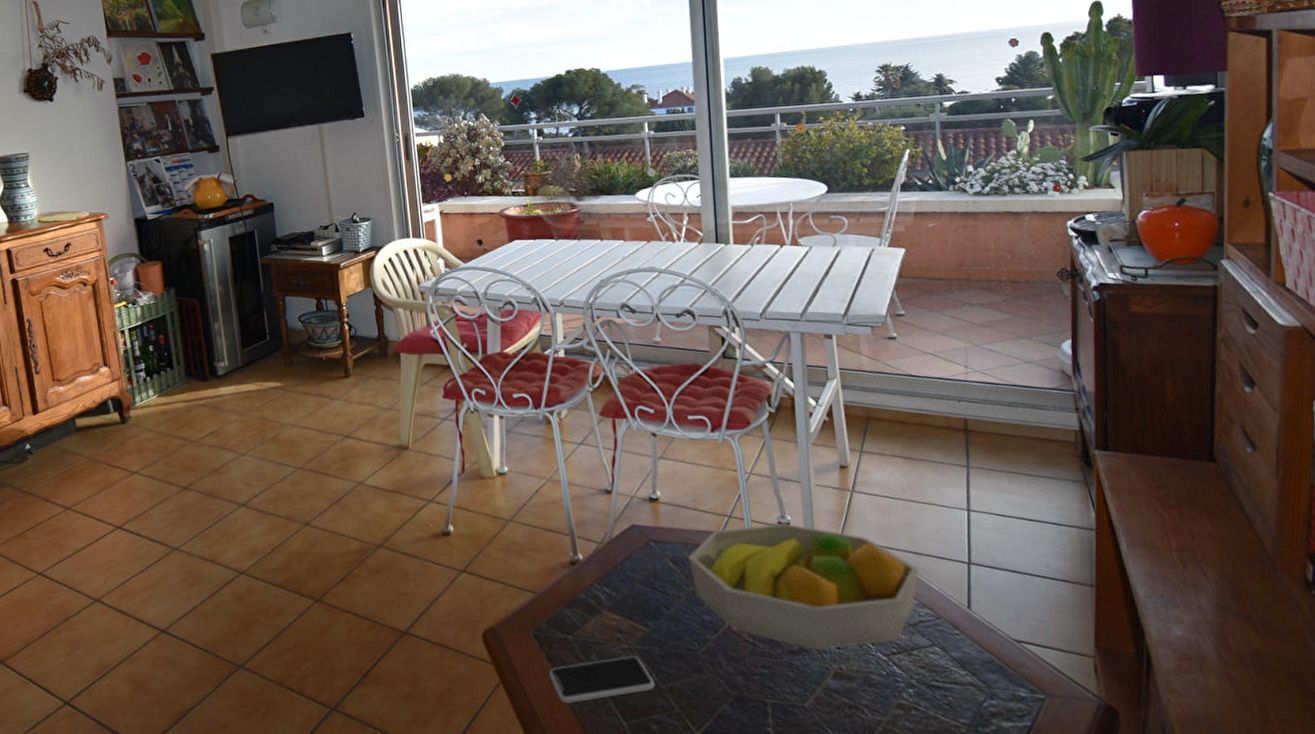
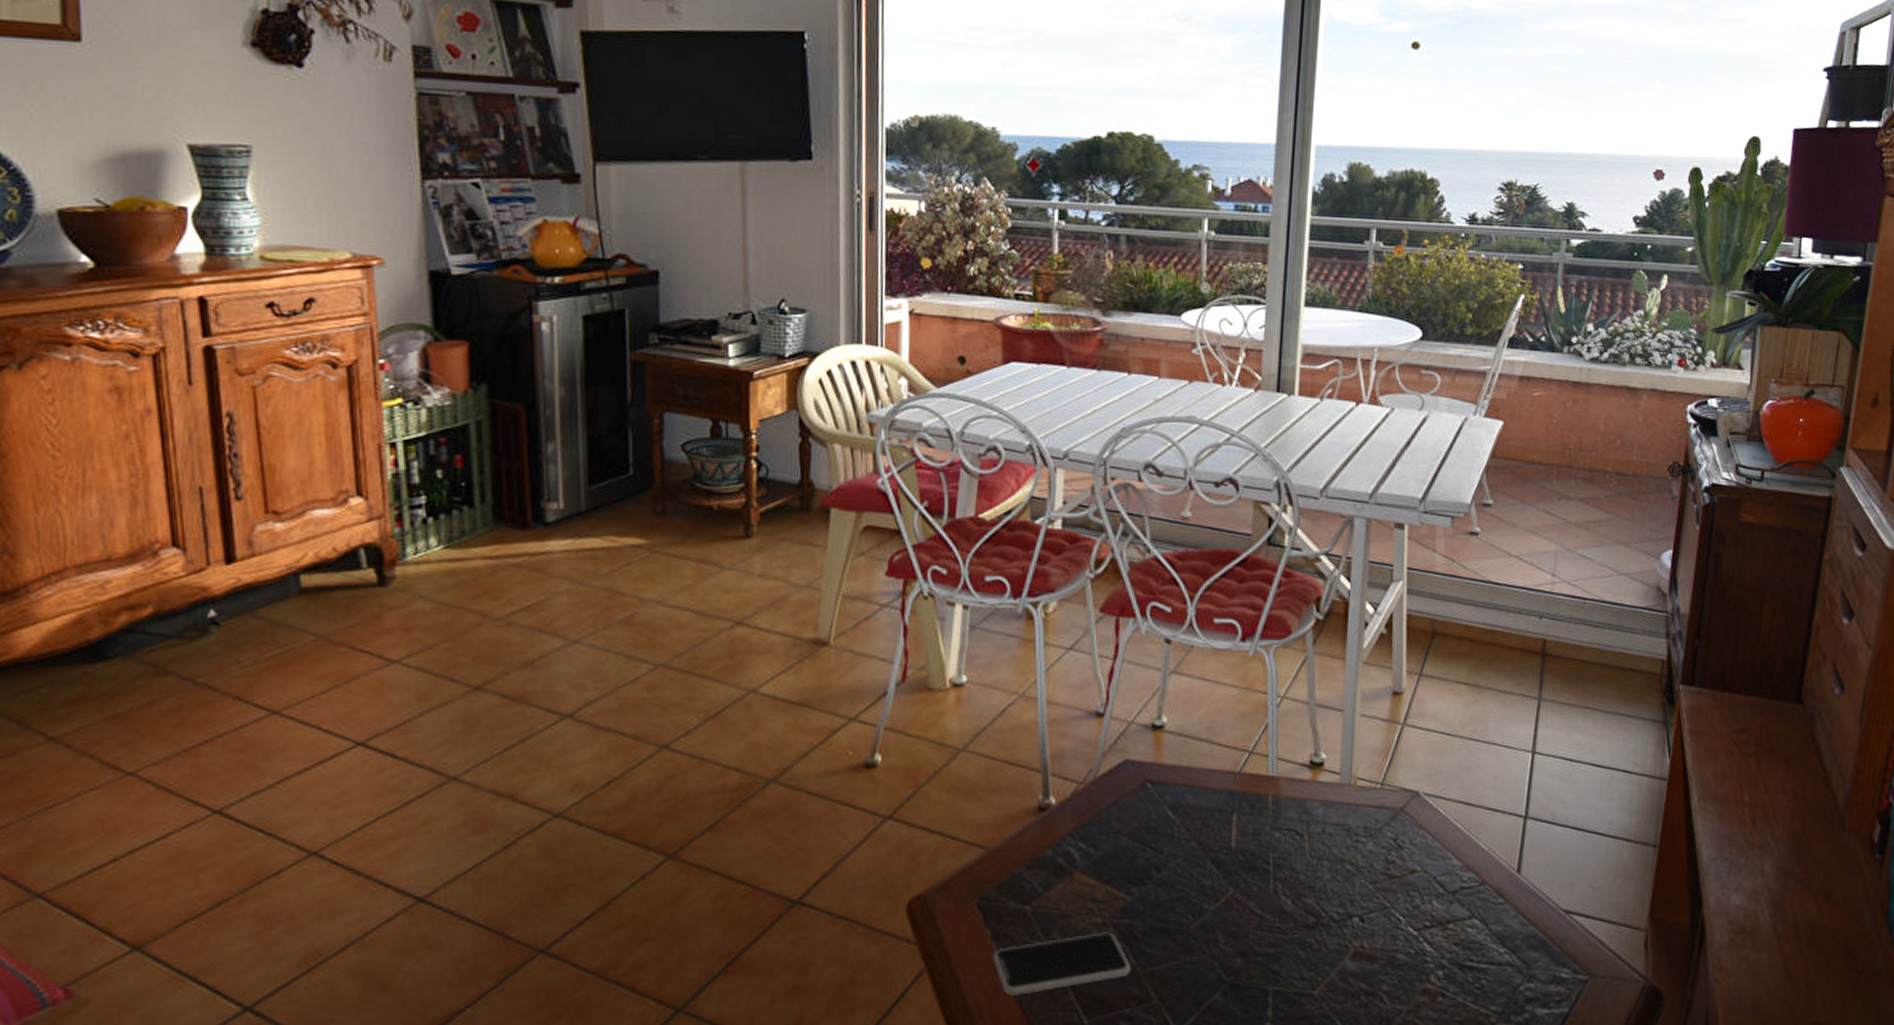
fruit bowl: present [688,522,919,650] -> none [1193,761,1469,924]

